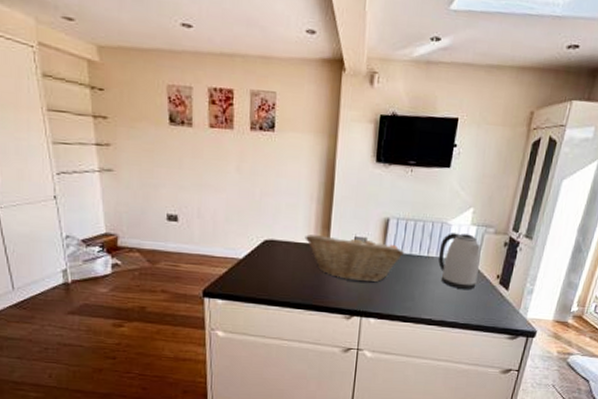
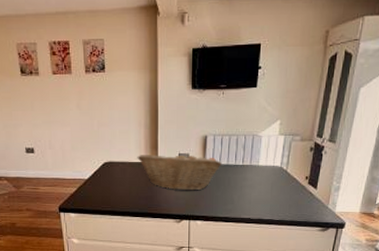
kettle: present [438,233,481,289] -> none [252,143,290,190]

